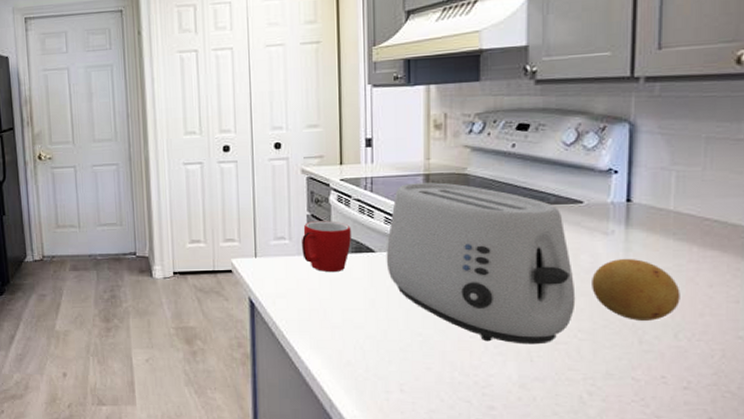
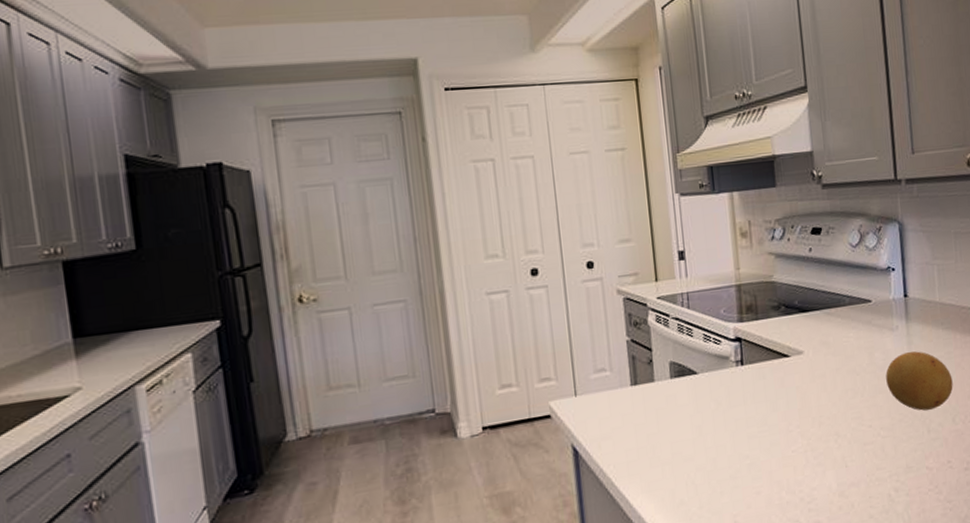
mug: present [301,221,351,273] -> none [622,344,674,403]
toaster: present [386,182,576,345] -> none [708,292,876,454]

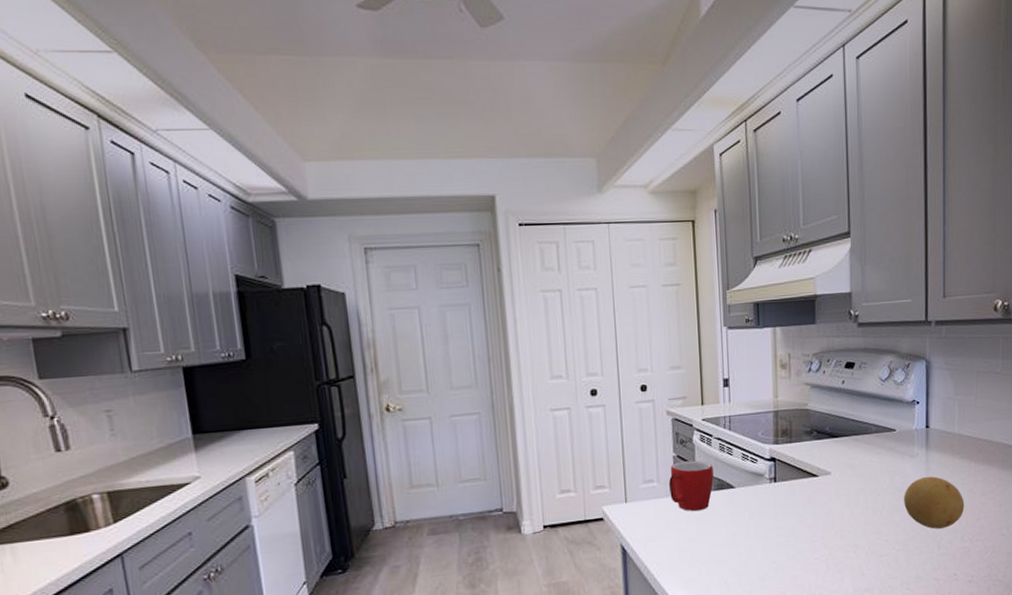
mug: none [622,344,674,403] -> present [668,460,714,512]

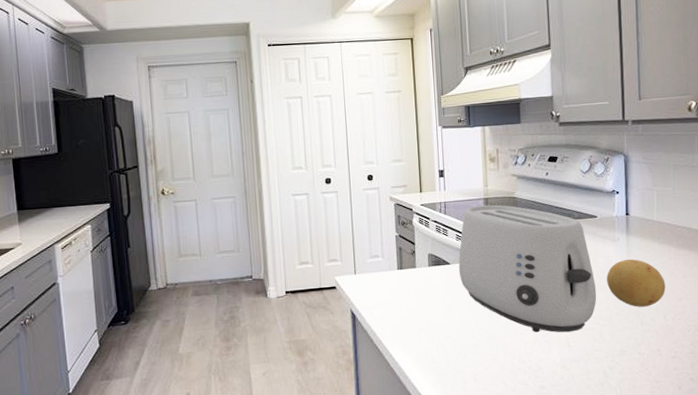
mug: present [668,460,714,512] -> none [391,239,431,284]
toaster: none [744,418,893,562] -> present [458,205,597,333]

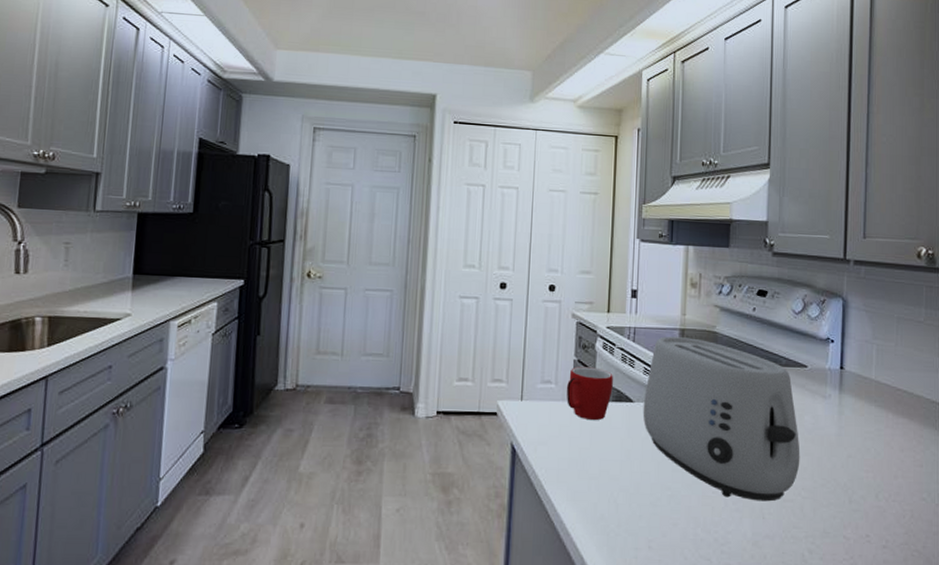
mug: none [391,239,431,284] -> present [566,366,613,421]
fruit: present [607,259,666,307] -> none [813,421,880,481]

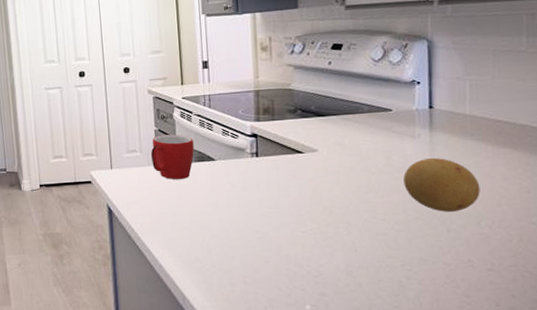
toaster: present [643,336,800,502] -> none [225,97,391,237]
fruit: none [813,421,880,481] -> present [403,157,480,212]

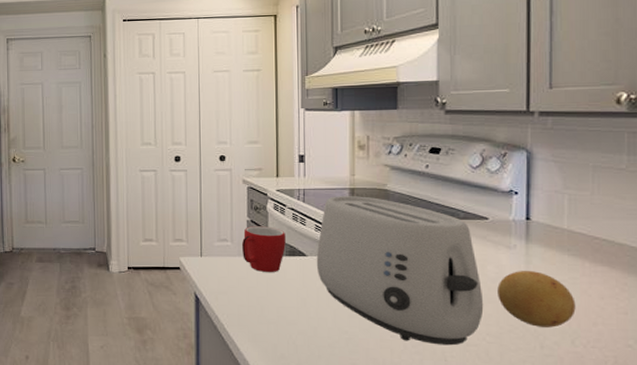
toaster: none [225,97,391,237] -> present [316,196,484,346]

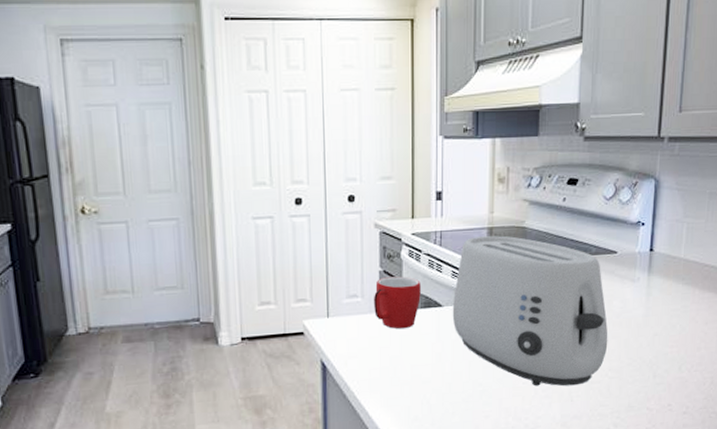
fruit: present [497,270,576,328] -> none [621,302,685,357]

